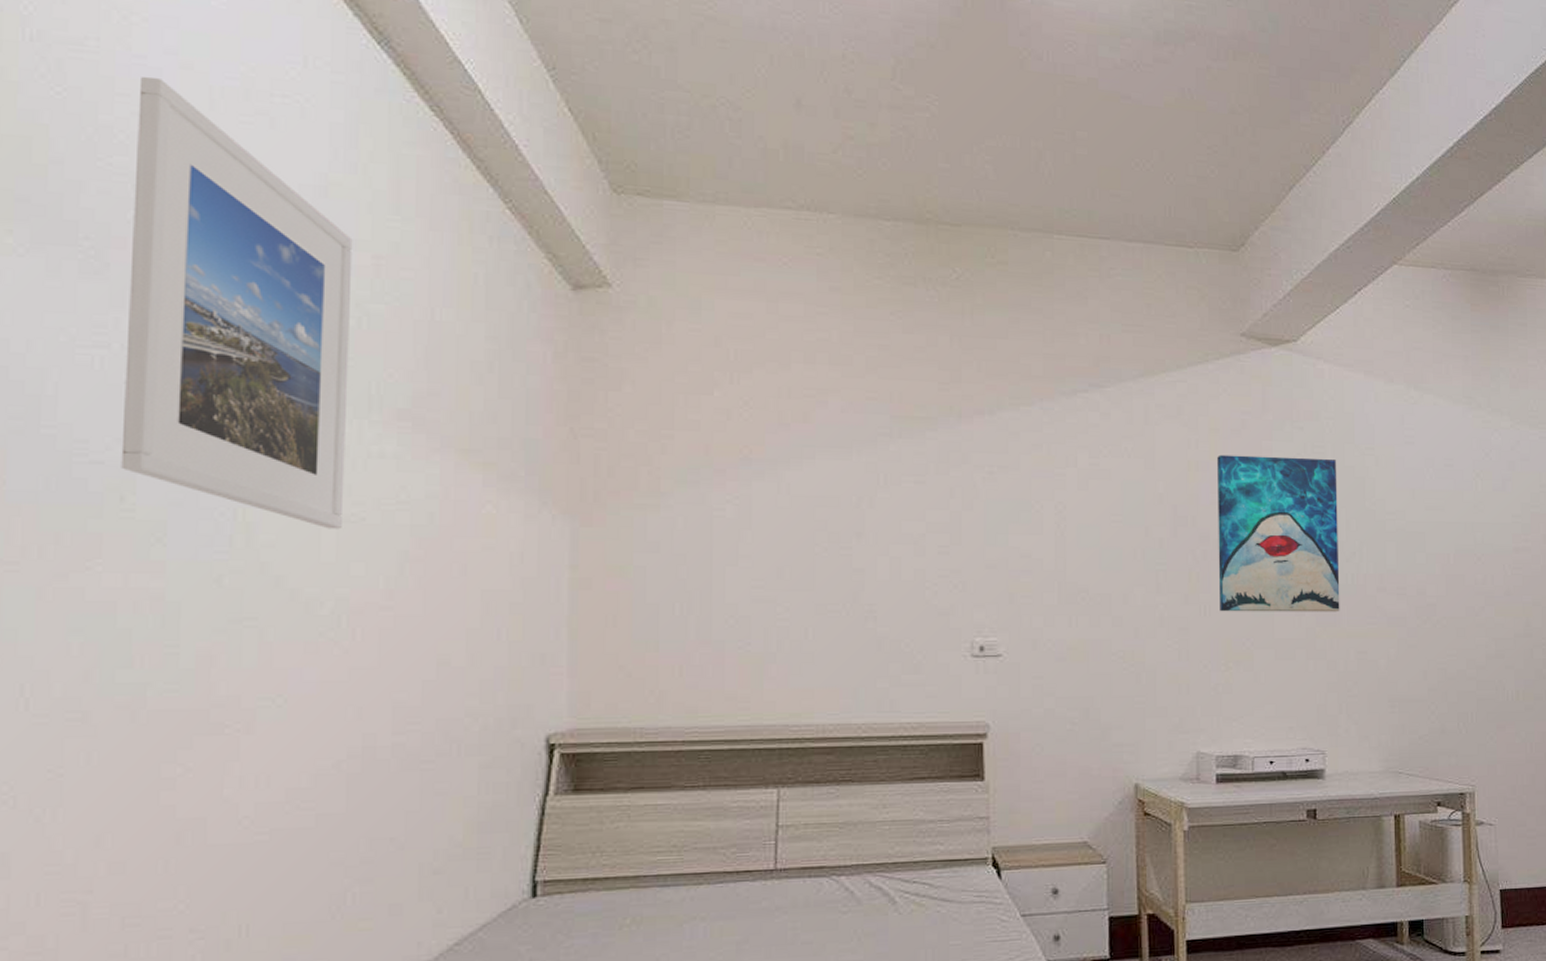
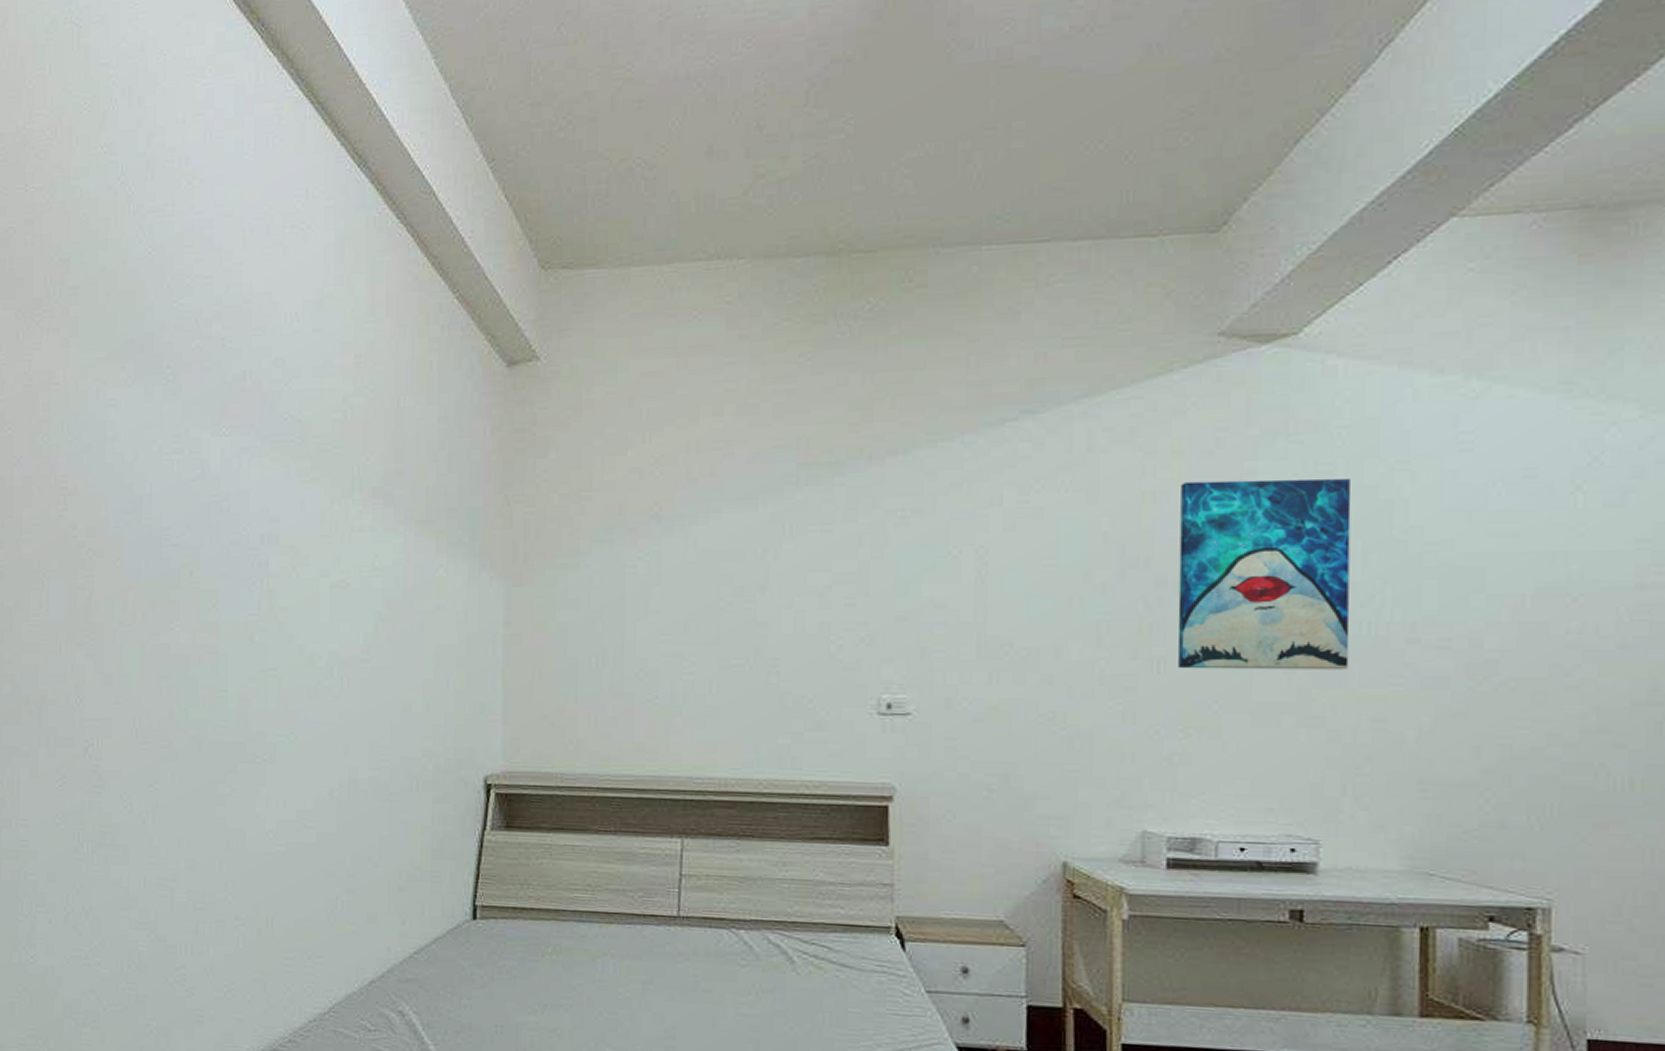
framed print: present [121,76,353,530] -> none [190,228,341,594]

